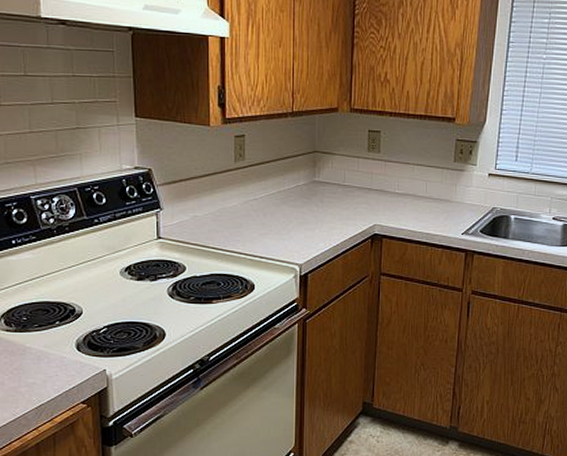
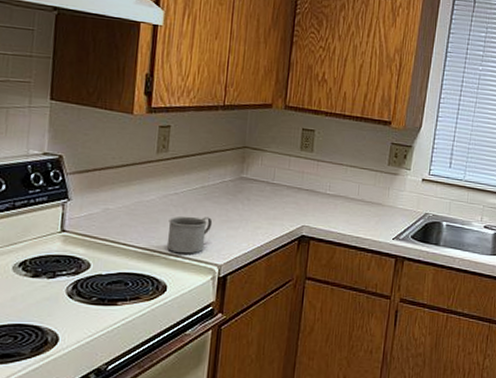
mug: none [251,220,291,255] -> present [167,216,213,254]

